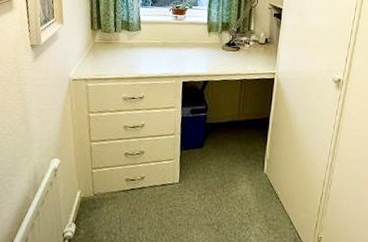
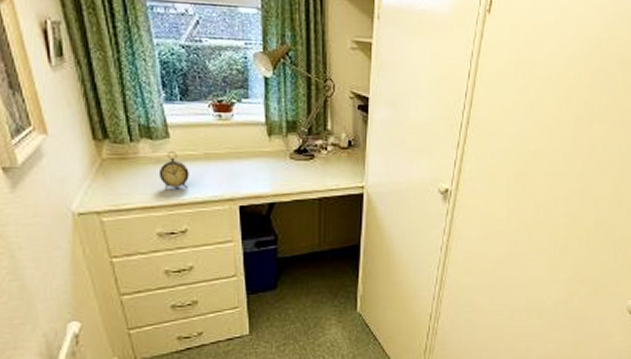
alarm clock: none [130,40,151,67] -> present [158,152,189,189]

